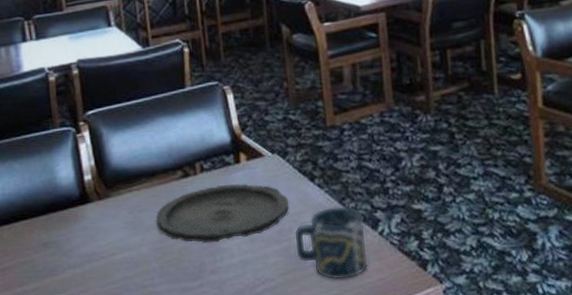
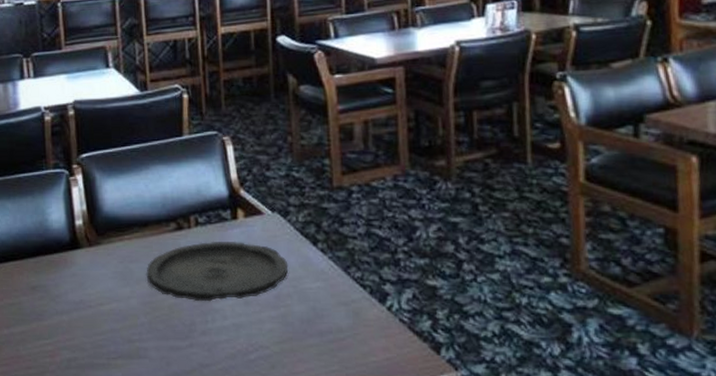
cup: present [294,205,368,280] -> none [293,274,373,355]

